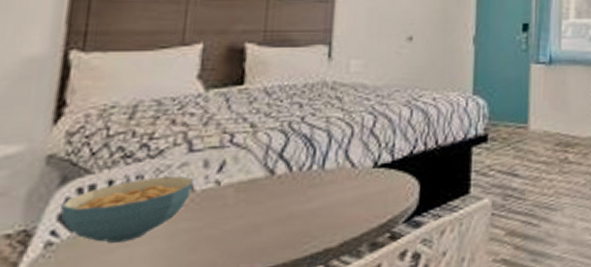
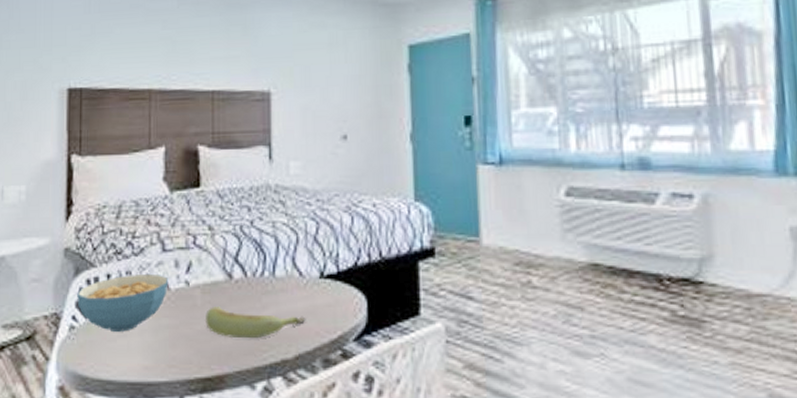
banana: none [237,204,355,234] -> present [206,306,306,339]

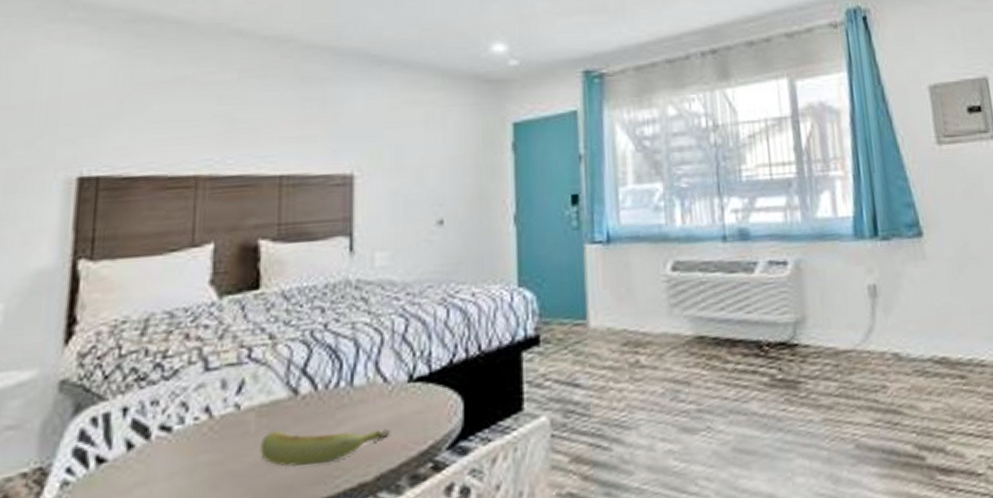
cereal bowl: present [77,275,169,332] -> none [75,400,212,481]

